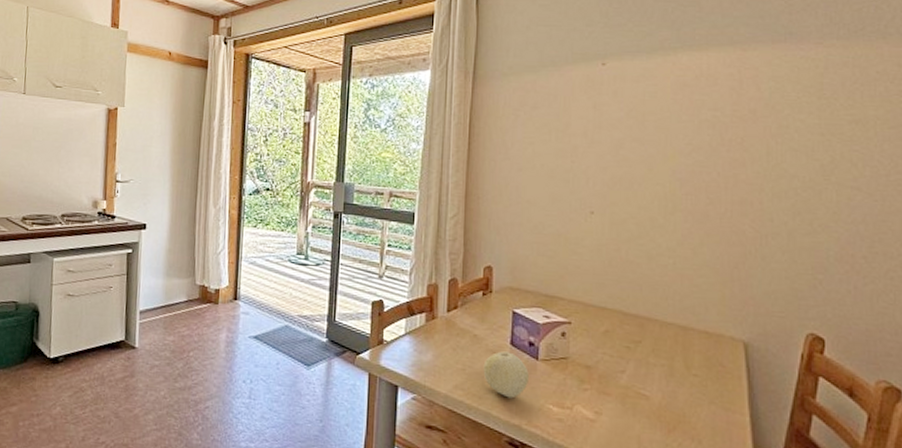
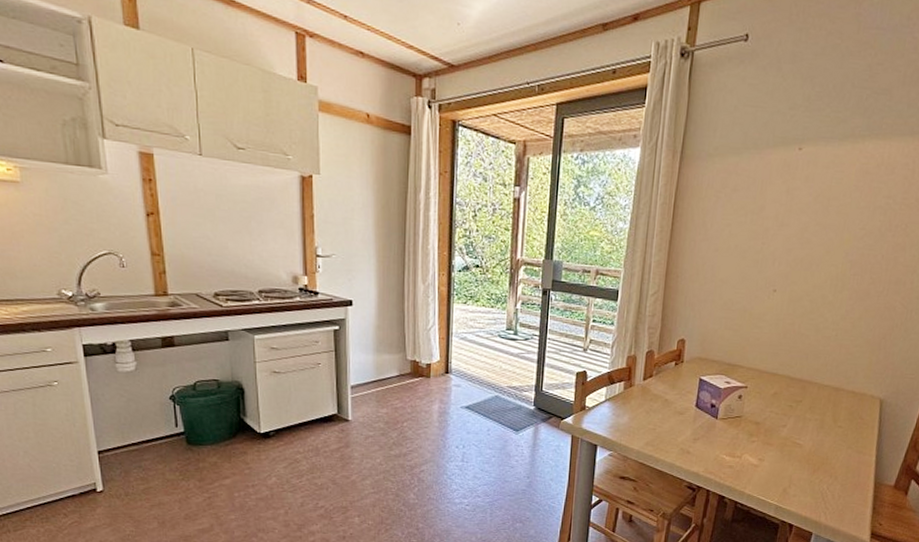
fruit: present [483,351,529,399] -> none [671,413,709,451]

